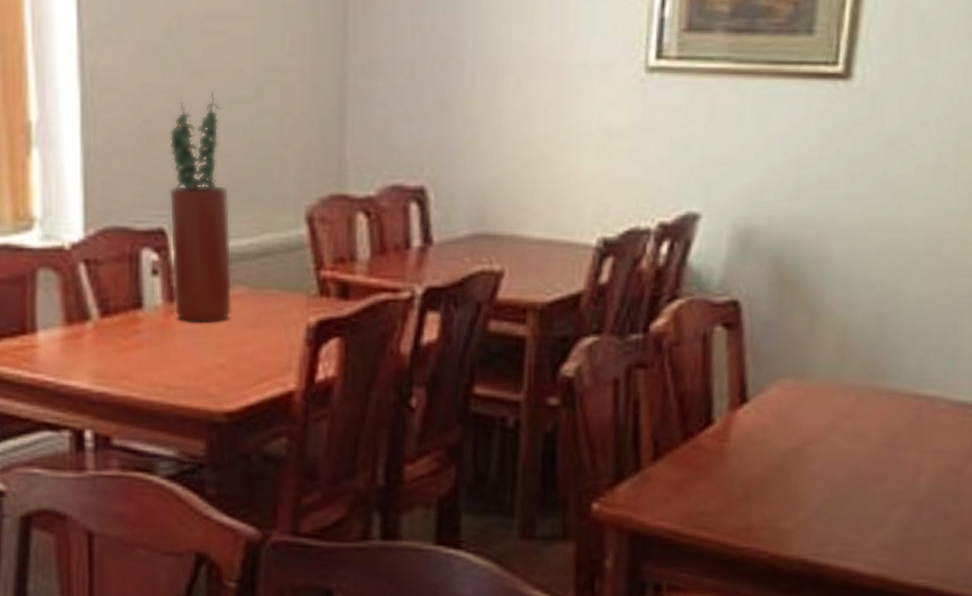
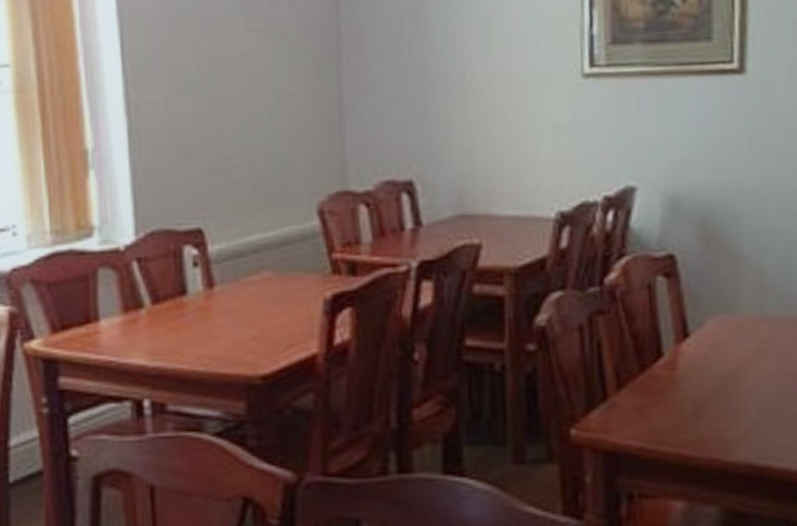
vase: present [169,91,233,323] -> none [202,115,262,304]

